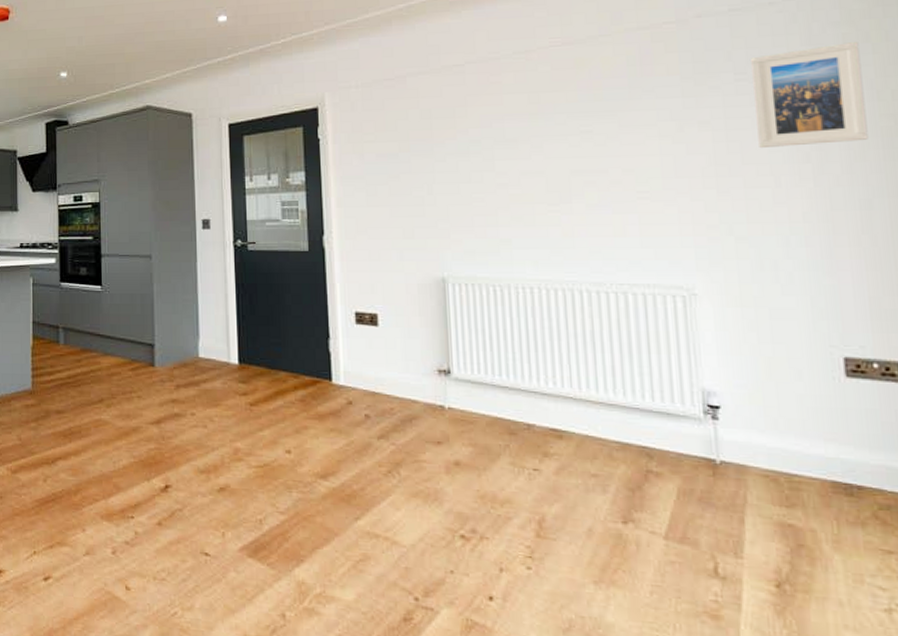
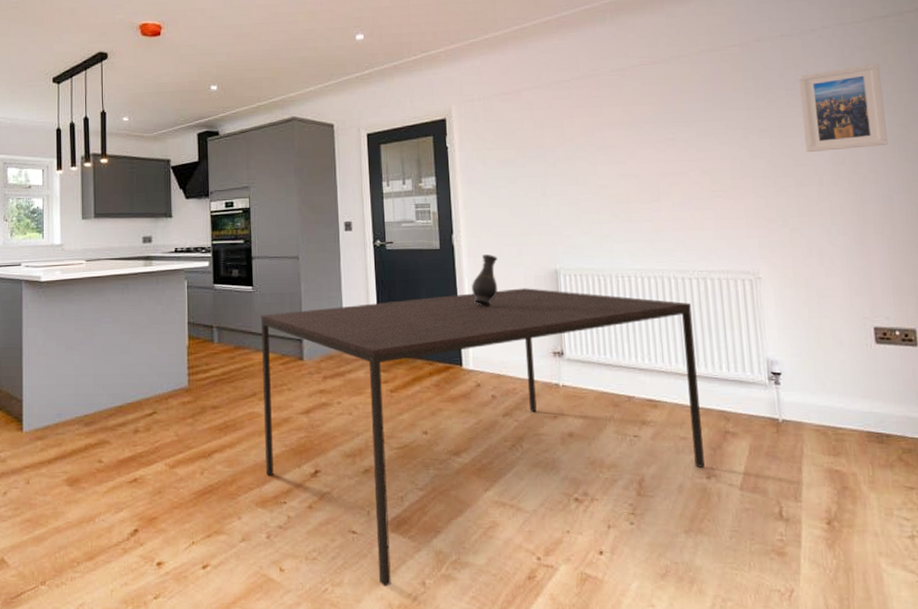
dining table: none [110,297,620,616] -> present [261,288,705,587]
jug: none [344,259,375,316] -> present [472,255,498,307]

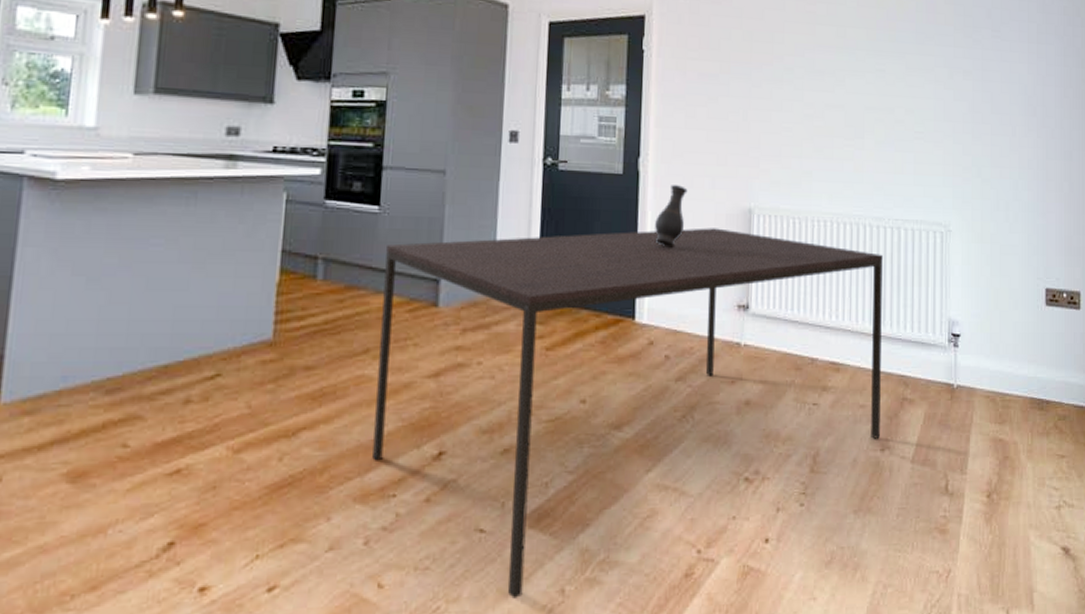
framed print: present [798,63,888,153] -> none [1004,14,1074,101]

